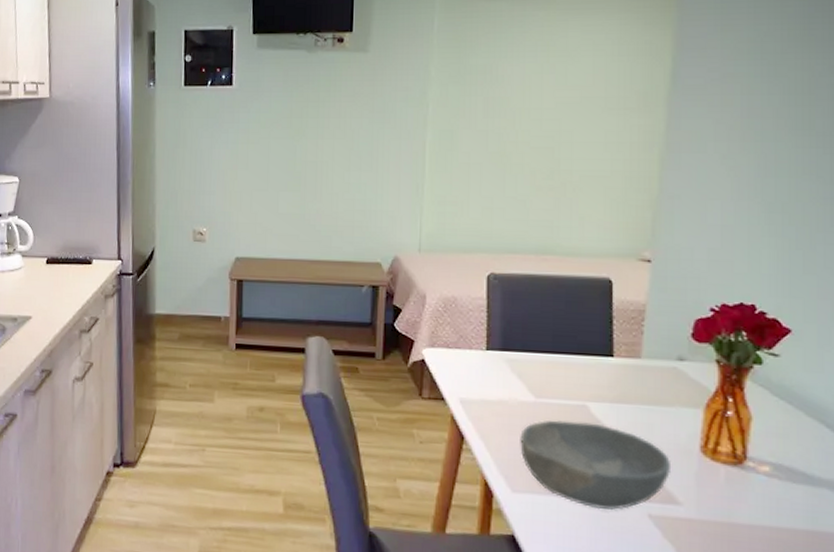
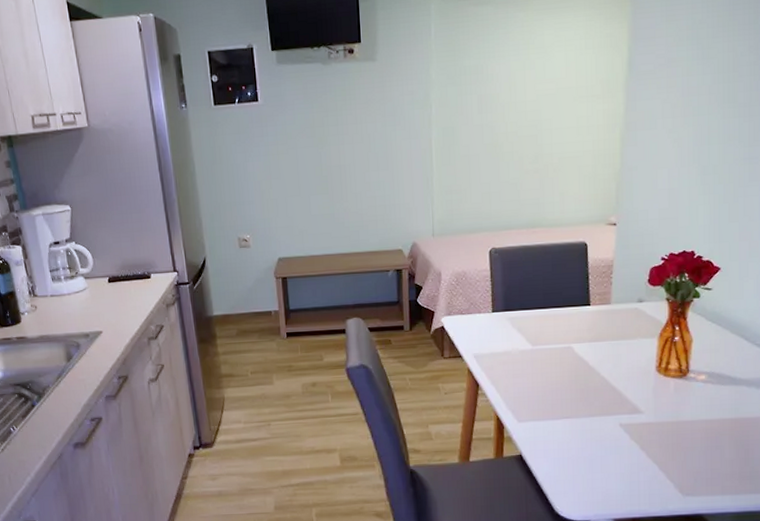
bowl: present [520,420,670,510] -> none [522,360,635,426]

